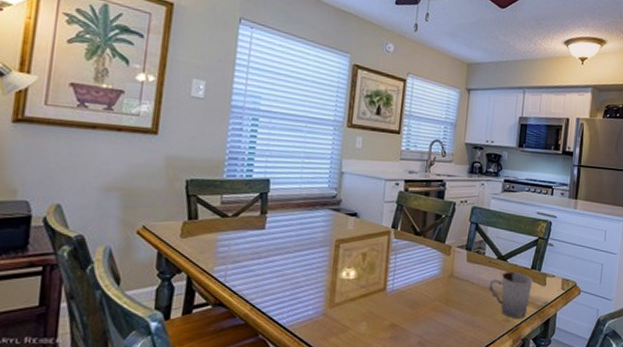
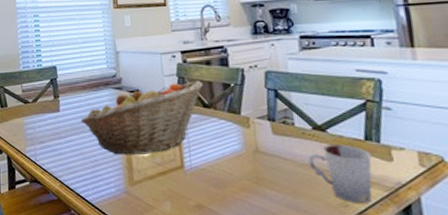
fruit basket: none [287,209,419,278] -> present [80,81,203,156]

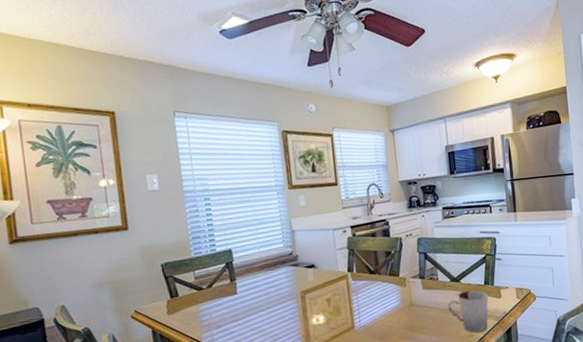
fruit basket: present [80,81,203,156] -> none [258,251,370,327]

